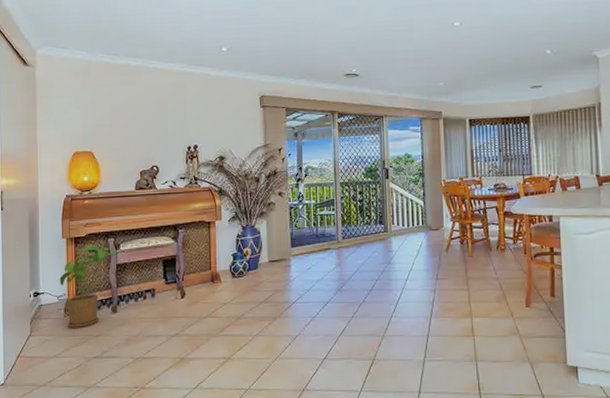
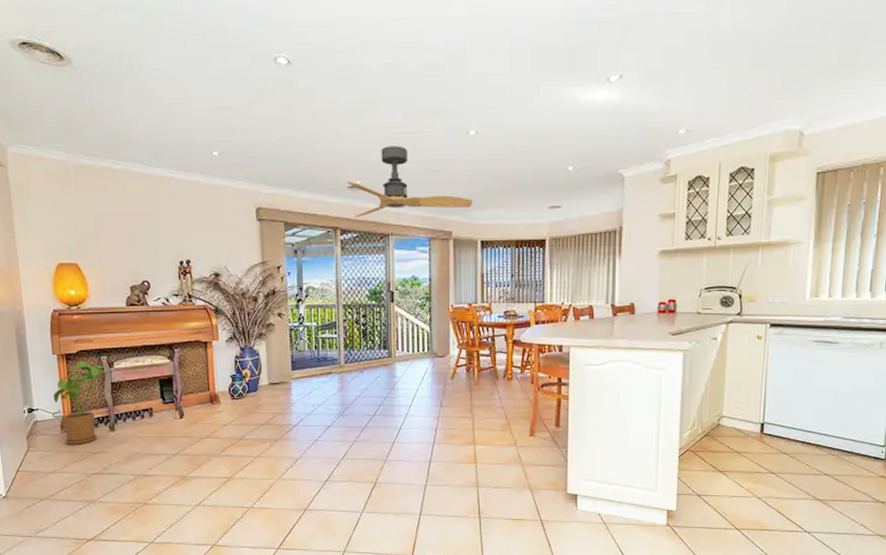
ceiling fan: none [343,37,460,101] -> present [346,146,472,217]

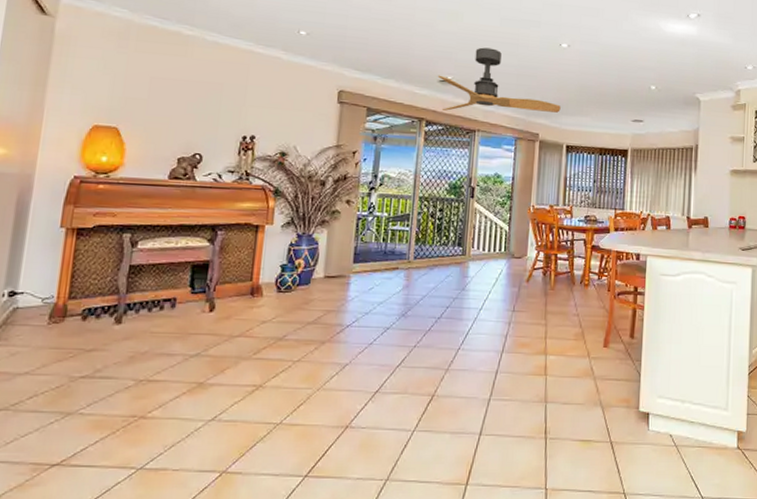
house plant: present [53,363,111,445] -> none [47,239,132,339]

